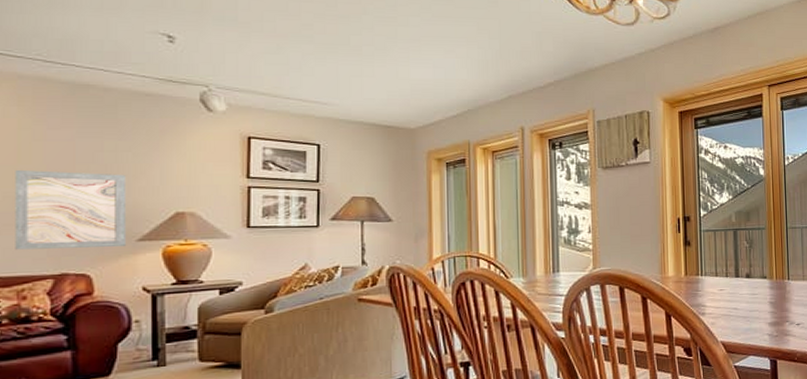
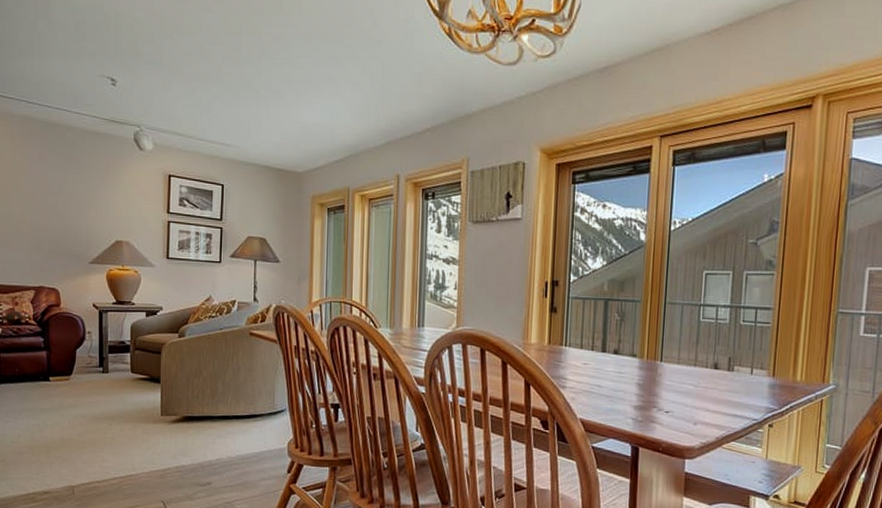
wall art: present [15,169,127,250] -> none [10,195,83,267]

